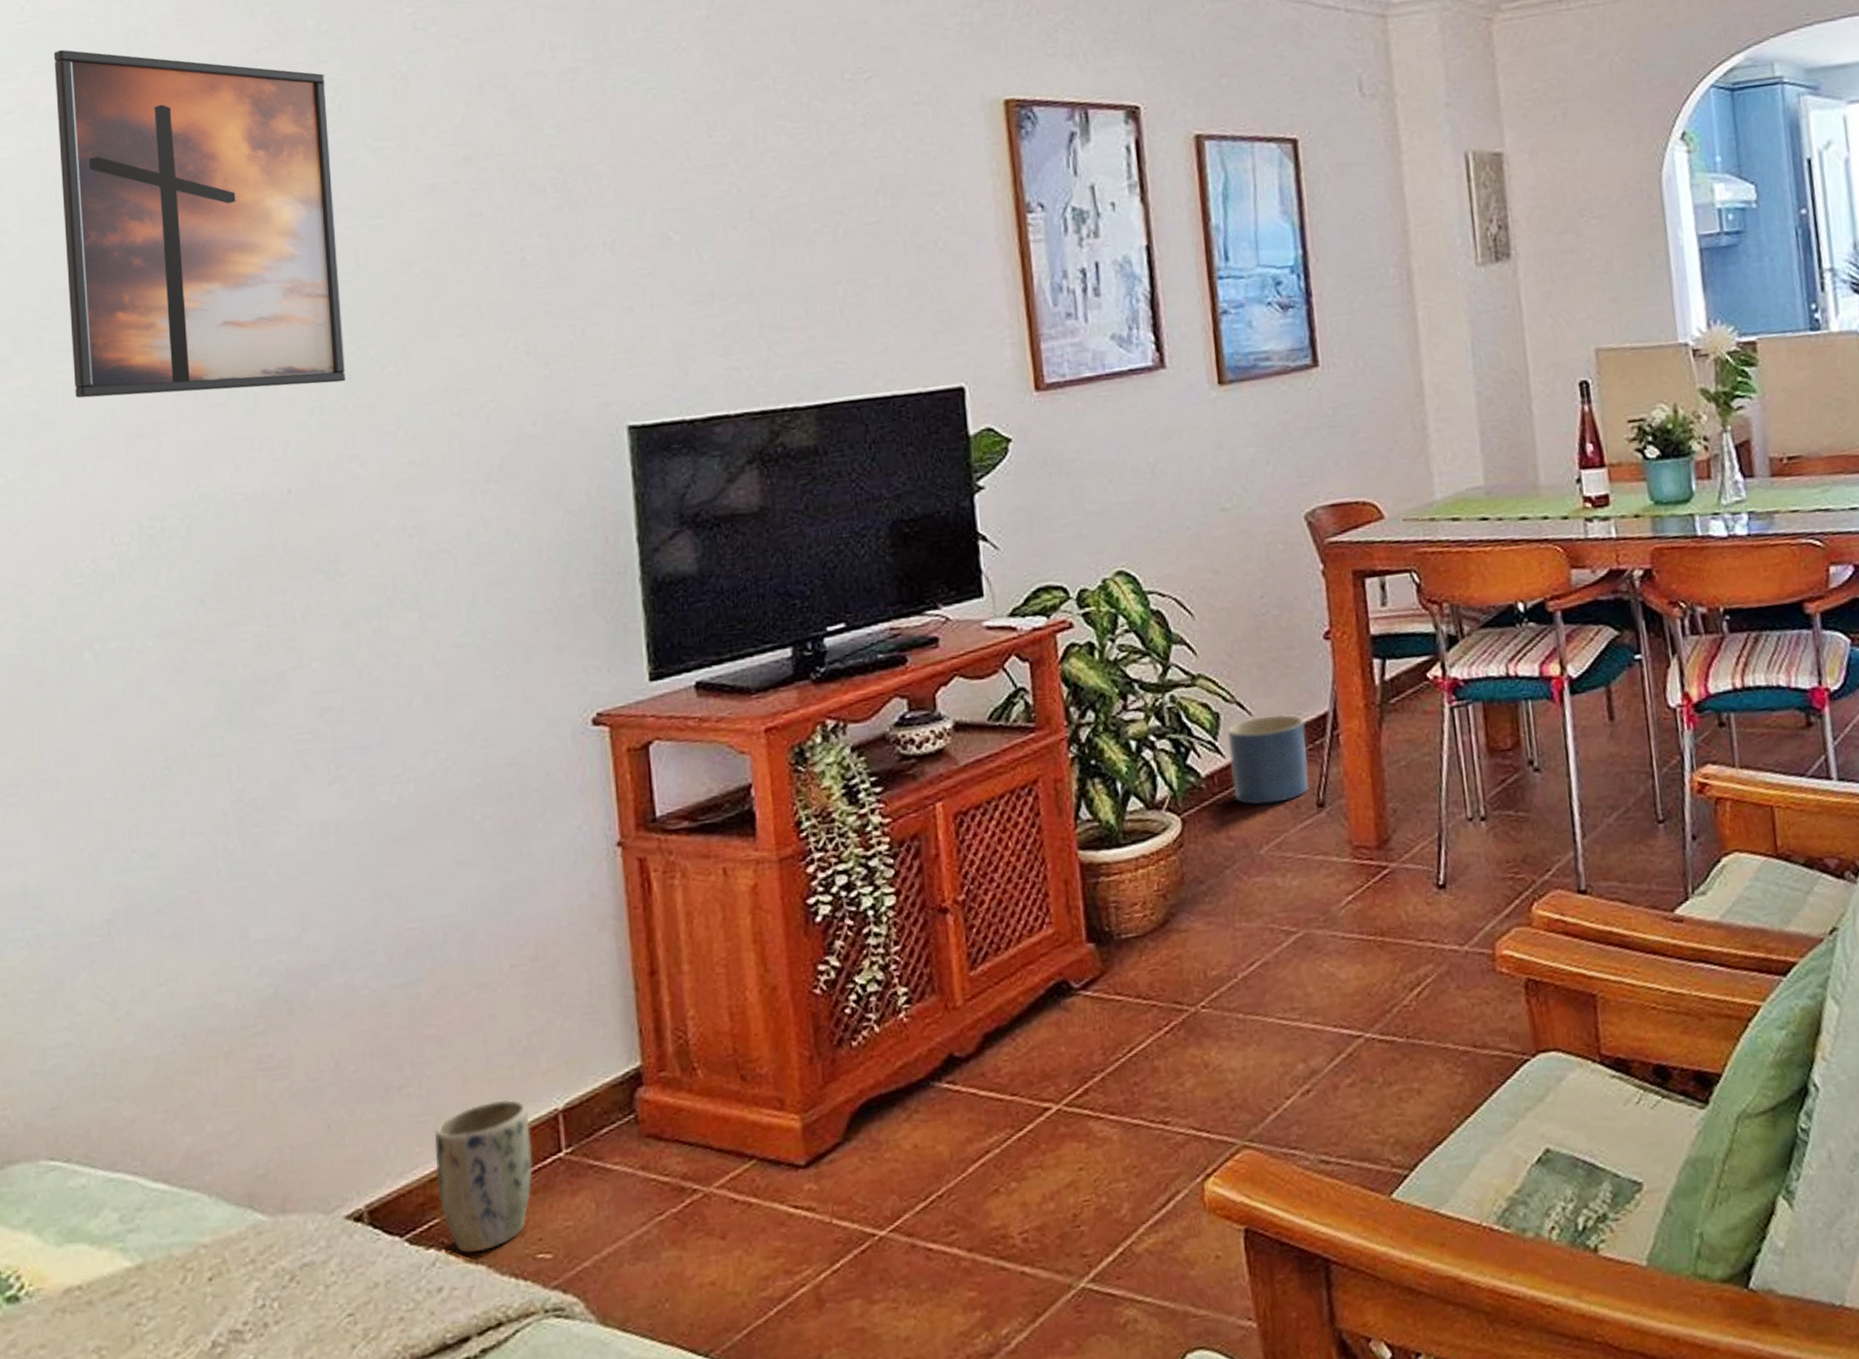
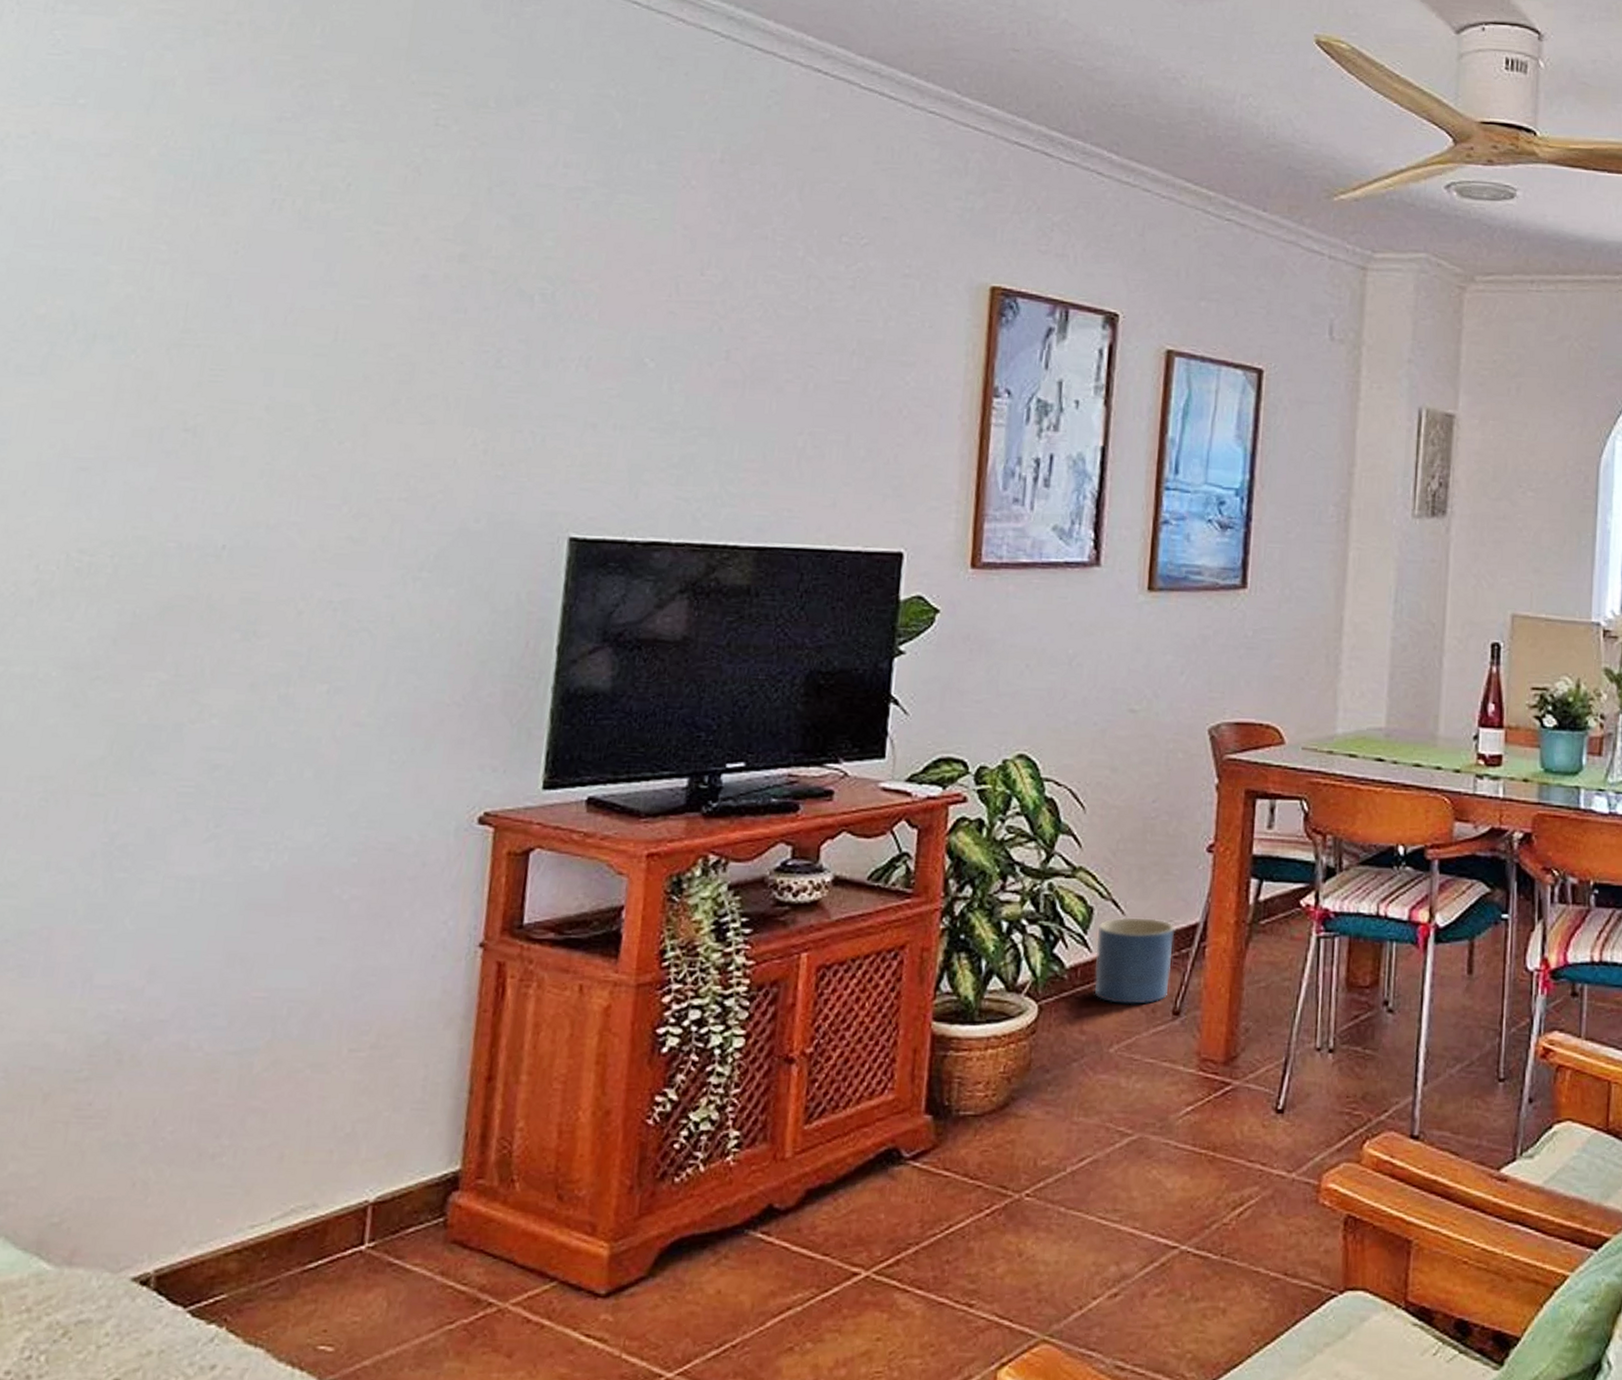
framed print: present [53,49,347,399] -> none [30,86,341,450]
plant pot: present [434,1099,533,1254] -> none [230,1183,338,1335]

